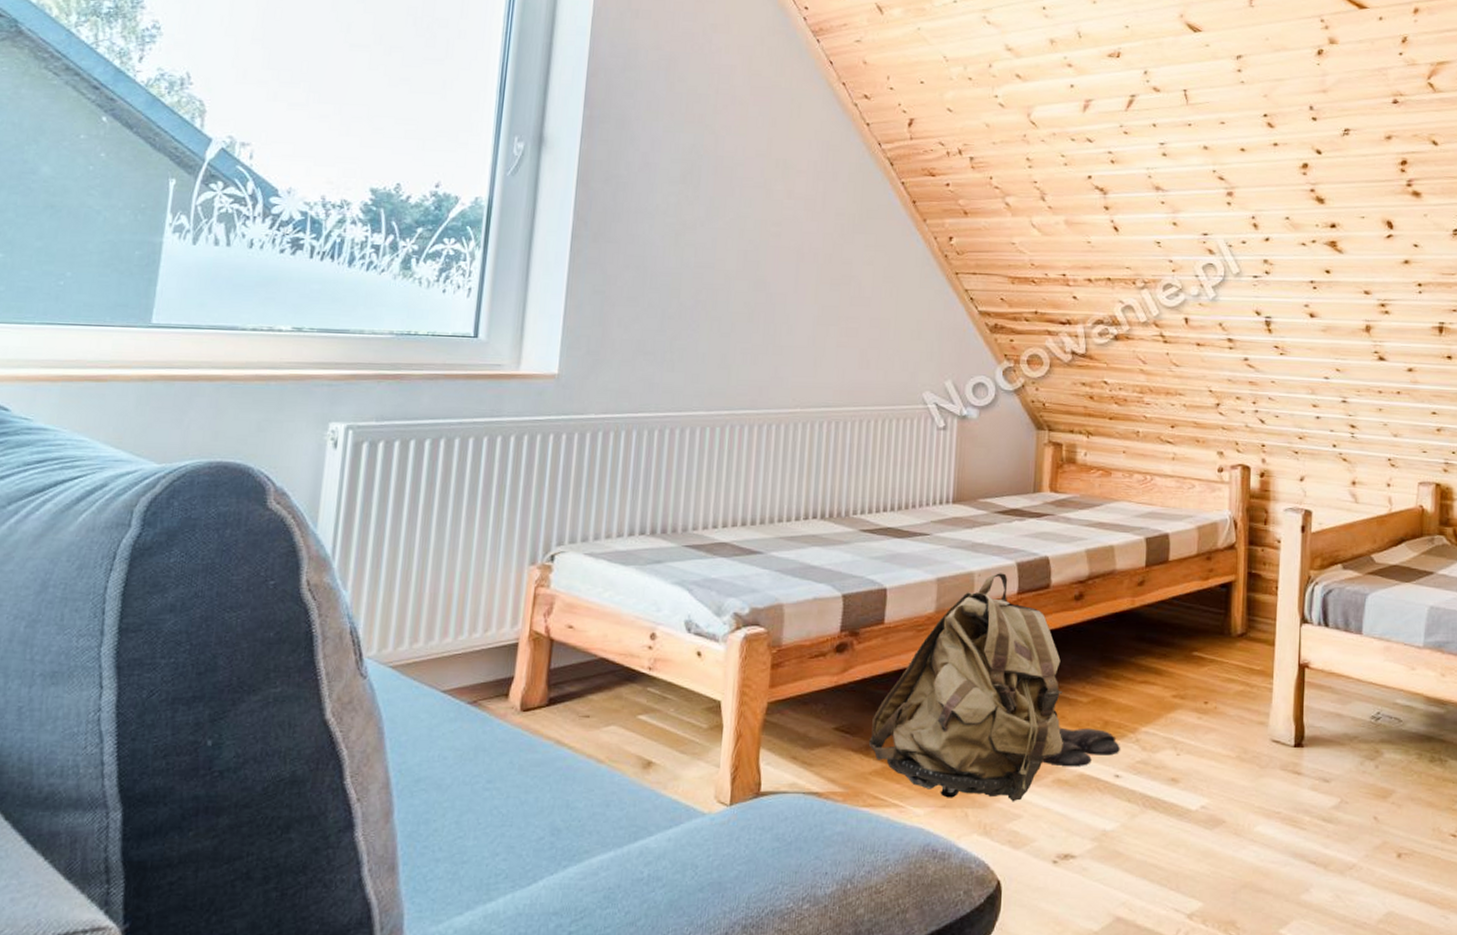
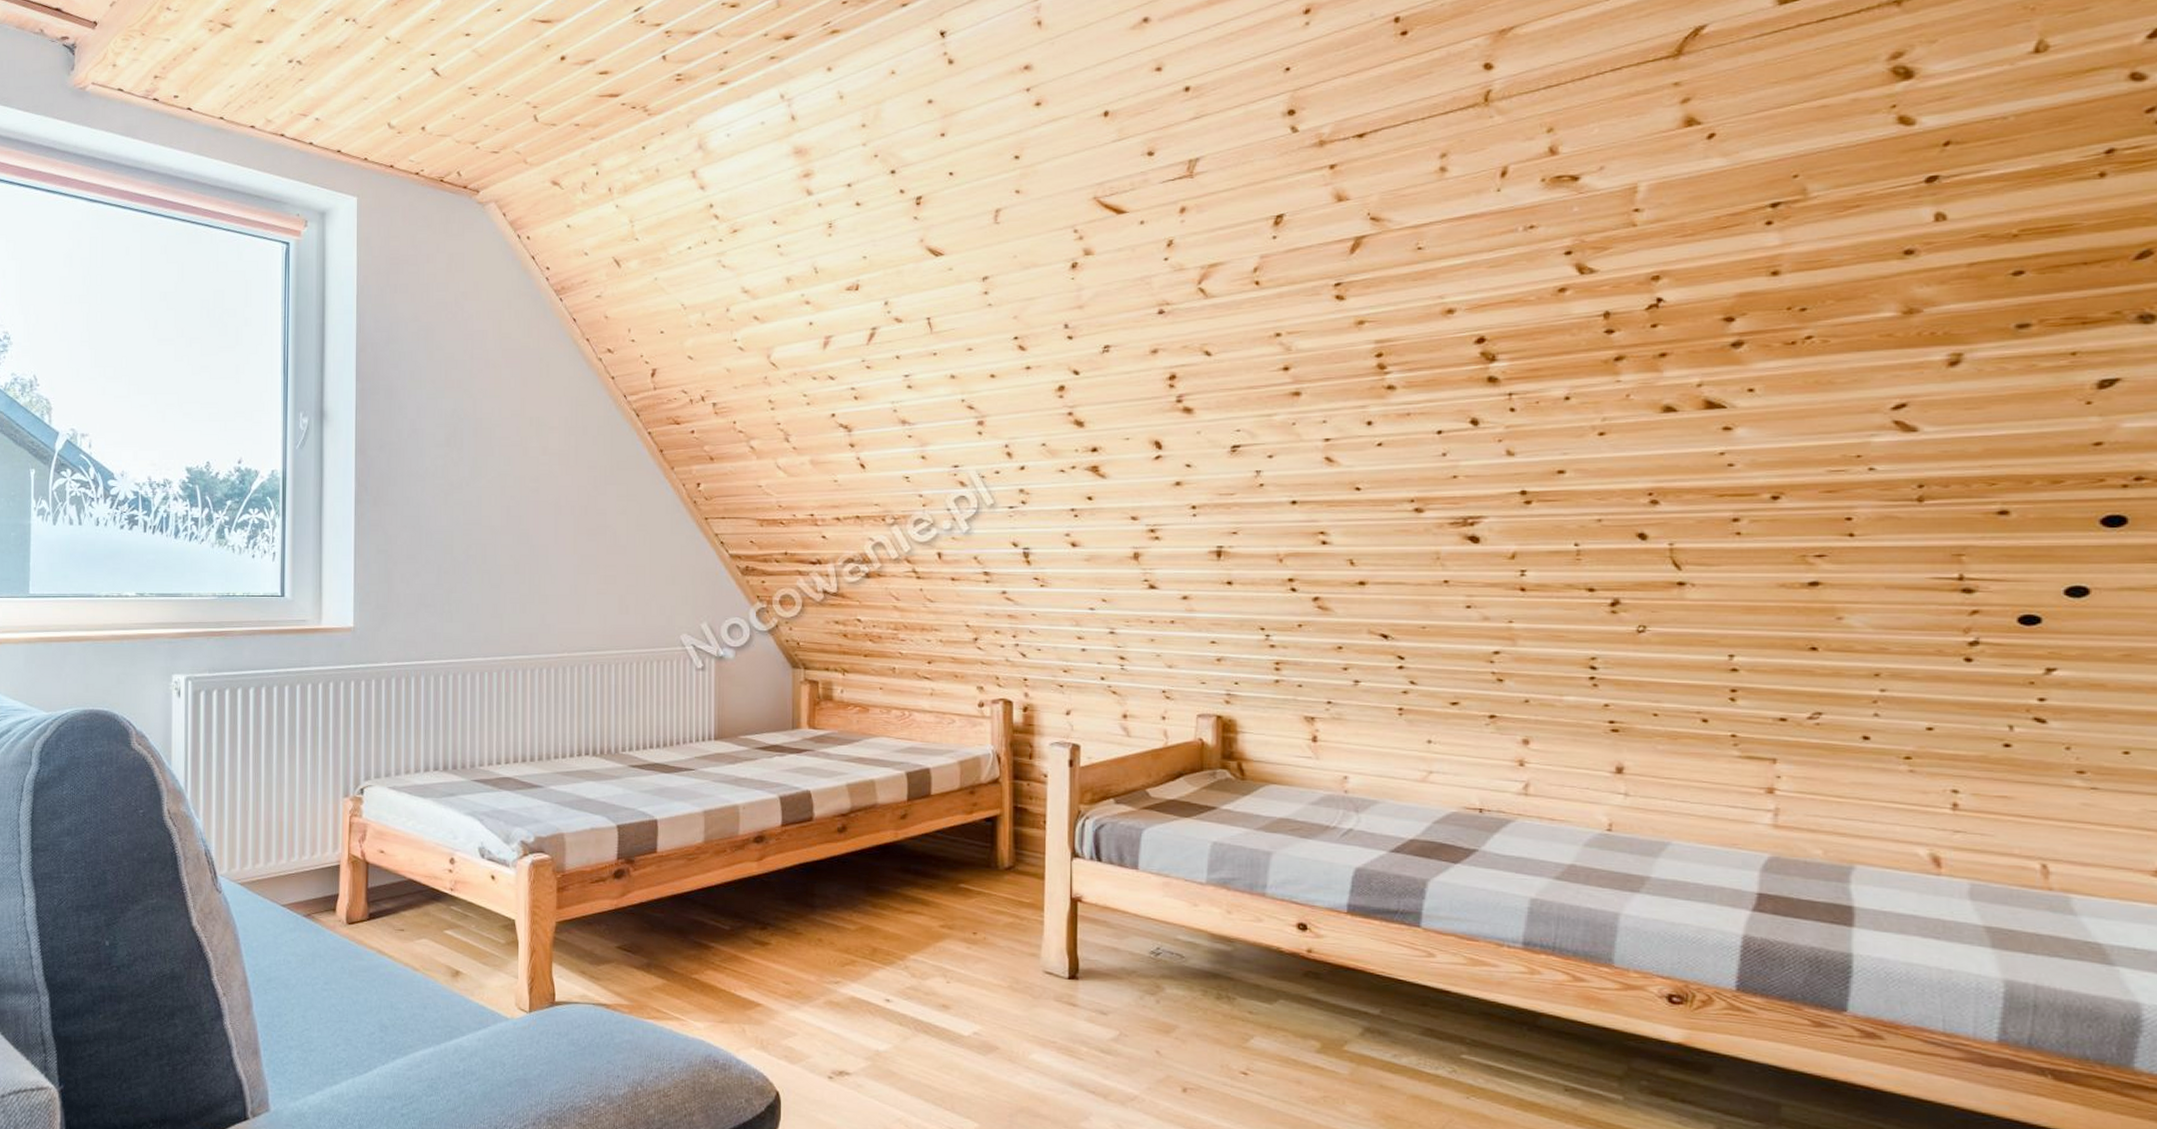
backpack: present [868,573,1063,802] -> none [649,806,833,1021]
slippers: present [1042,727,1120,766] -> none [814,952,889,990]

